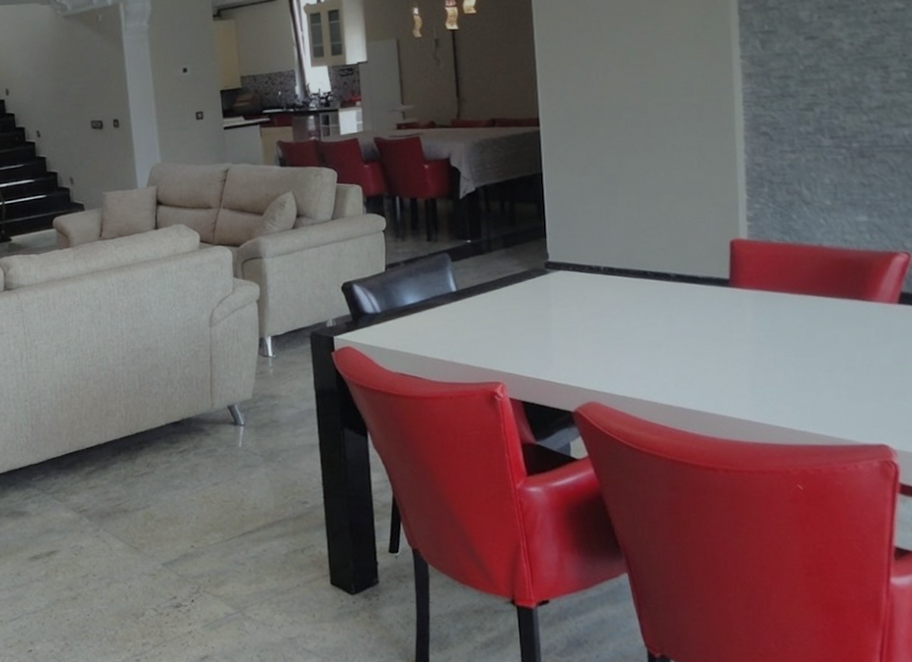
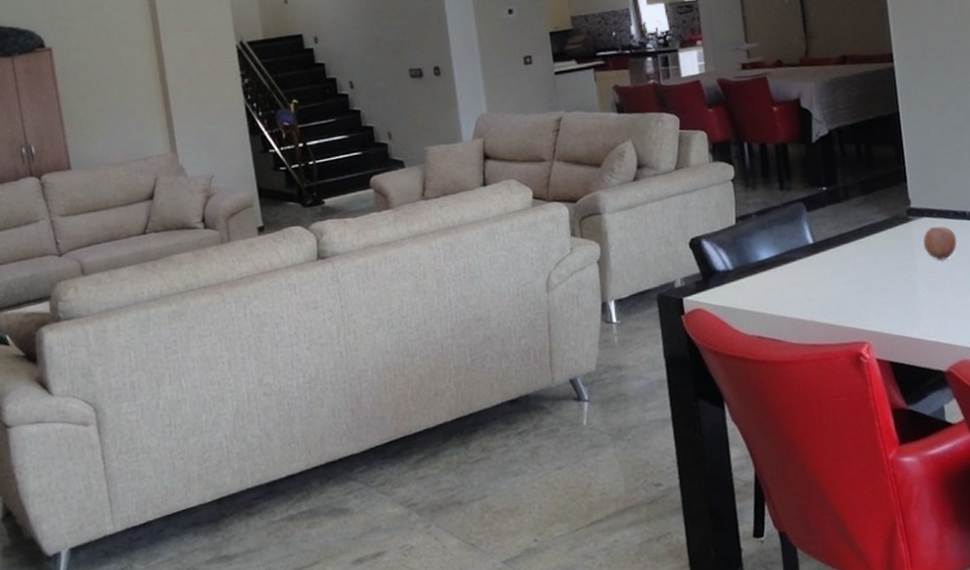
fruit: none [558,279,591,310] -> present [923,226,957,260]

